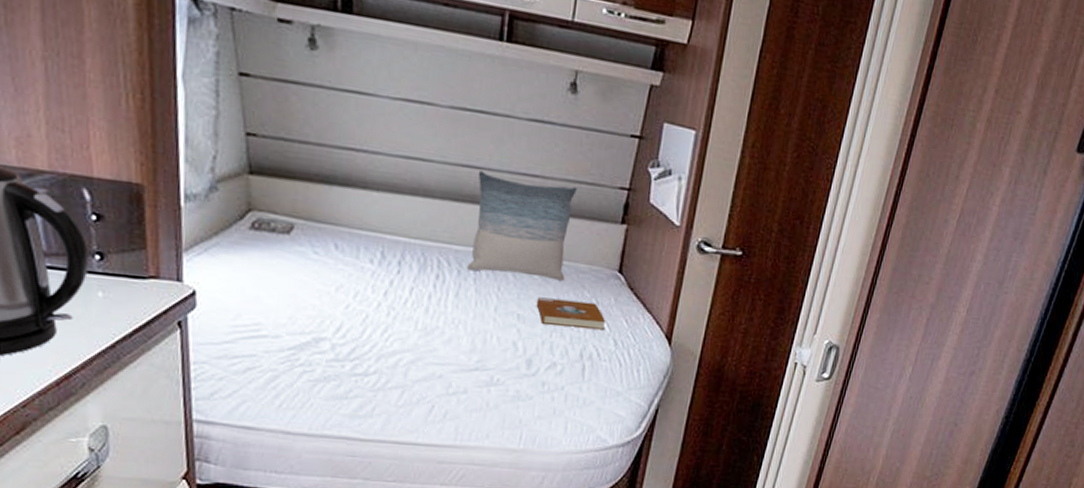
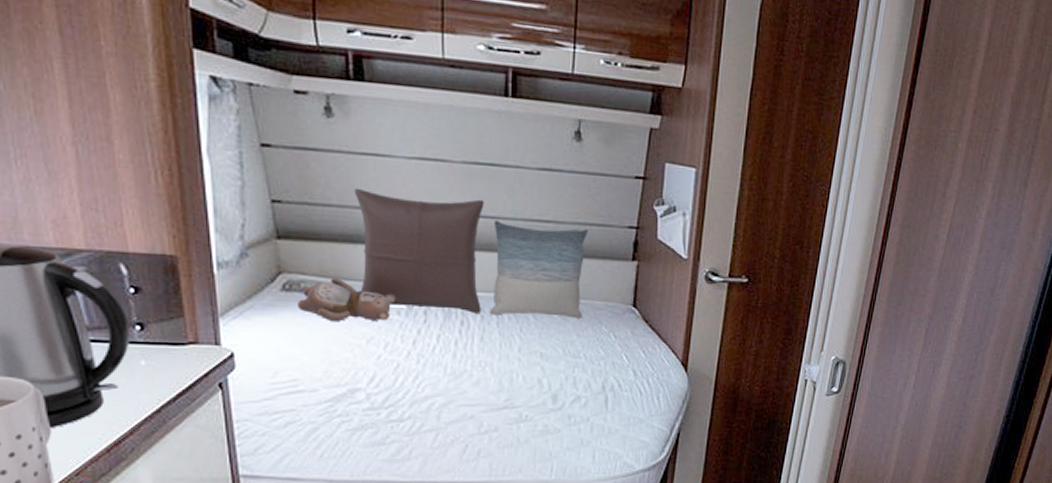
teddy bear: none [265,218,370,269] -> present [296,277,396,321]
pillow: none [333,126,470,268] -> present [354,188,484,313]
book: present [536,297,606,330] -> none [557,335,625,361]

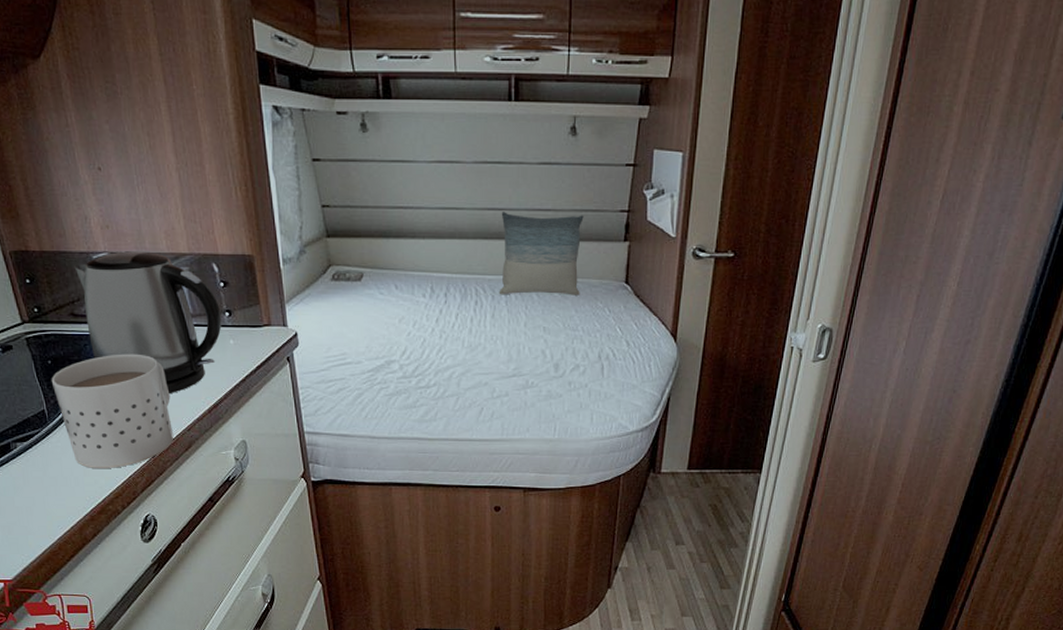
teddy bear: present [296,277,396,321] -> none [343,267,422,304]
pillow: present [354,188,484,313] -> none [385,191,493,294]

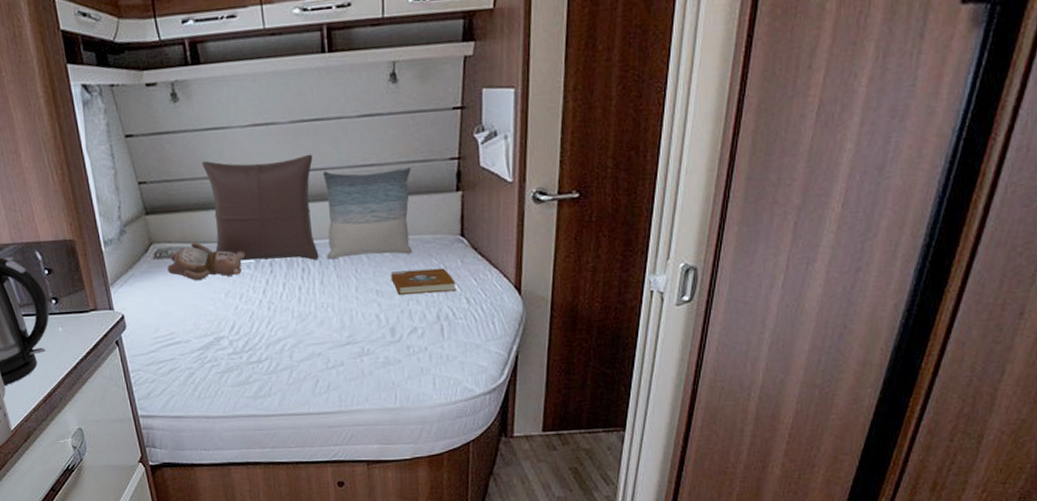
teddy bear: none [343,267,422,304] -> present [166,241,245,280]
pillow: none [385,191,493,294] -> present [201,154,319,261]
book: none [558,311,618,333] -> present [390,268,456,295]

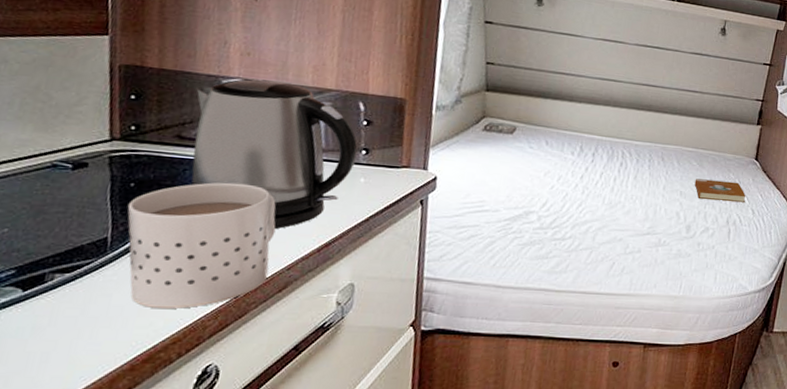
teddy bear: present [166,241,245,280] -> none [493,122,572,159]
pillow: present [201,154,319,261] -> none [545,57,649,158]
pillow: present [322,167,413,260] -> none [643,88,725,166]

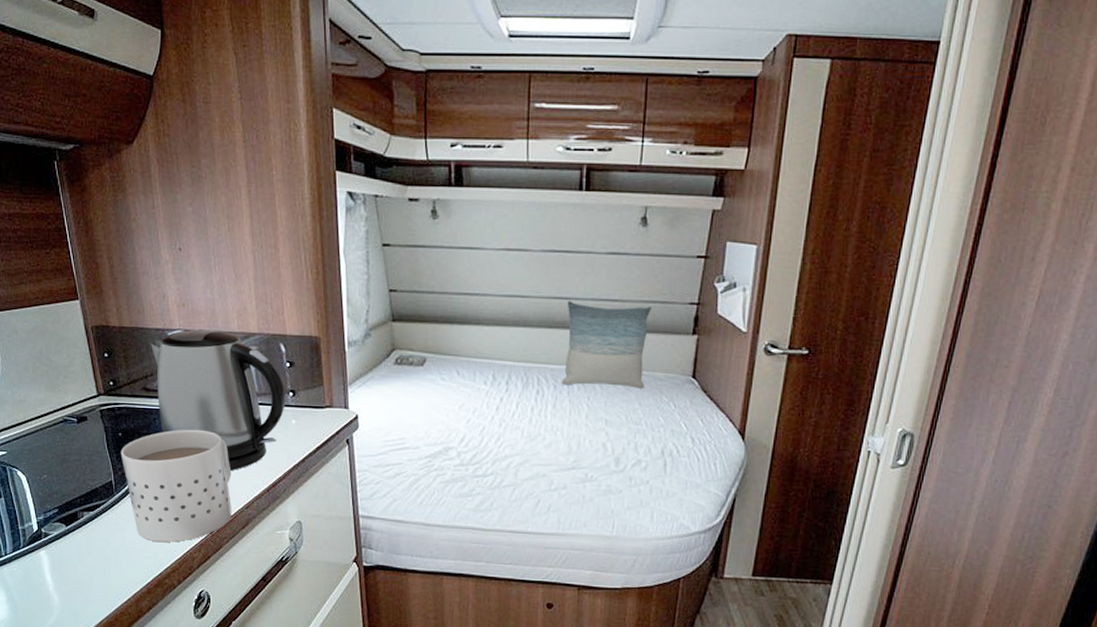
pillow: none [643,88,725,166] -> present [561,301,652,389]
book: present [694,178,746,202] -> none [621,404,684,429]

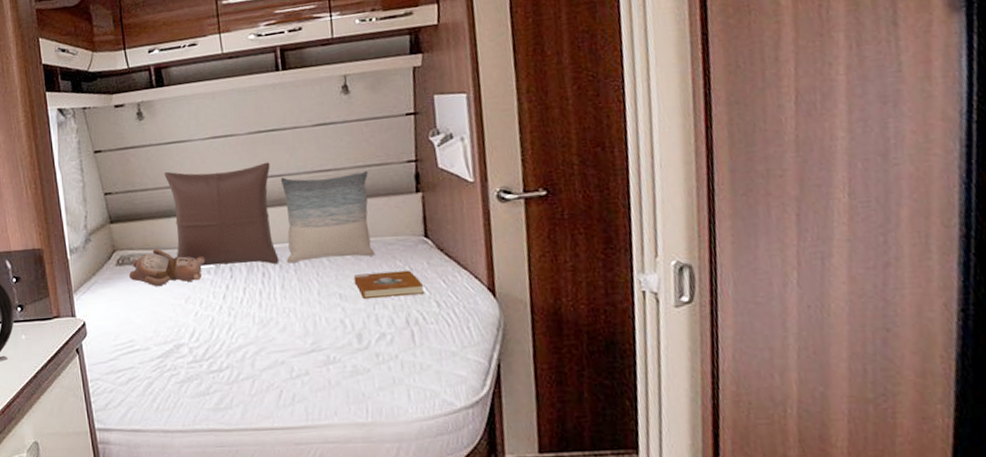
teddy bear: none [405,352,484,390] -> present [128,248,205,286]
pillow: none [452,277,559,384] -> present [164,162,279,267]
book: none [621,404,684,429] -> present [353,270,424,299]

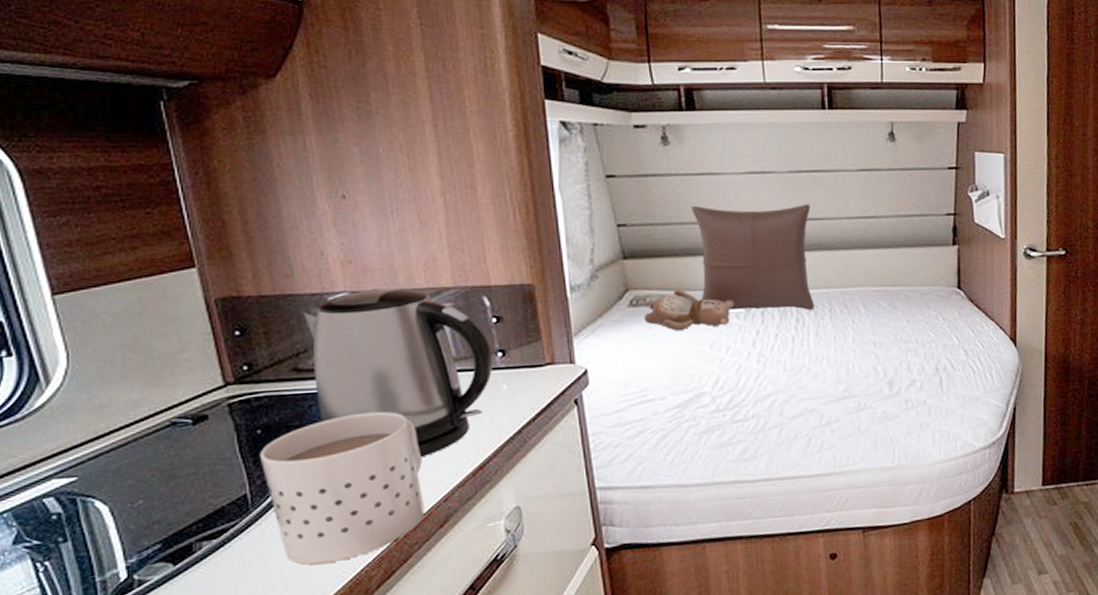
pillow: present [280,170,375,264] -> none [820,220,911,310]
book: present [353,270,424,299] -> none [888,319,954,346]

